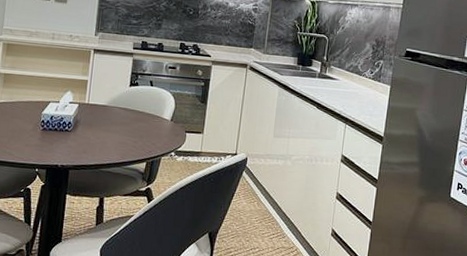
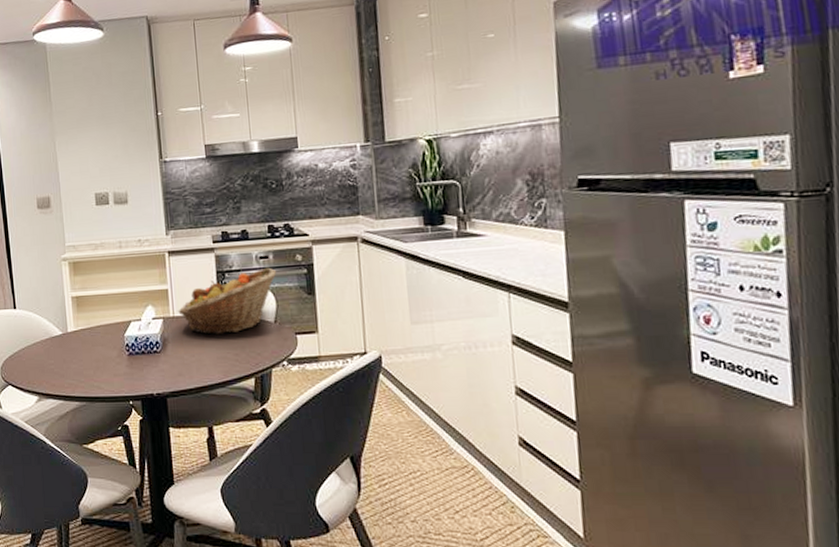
fruit basket: none [93,76,181,125] -> present [178,267,277,336]

